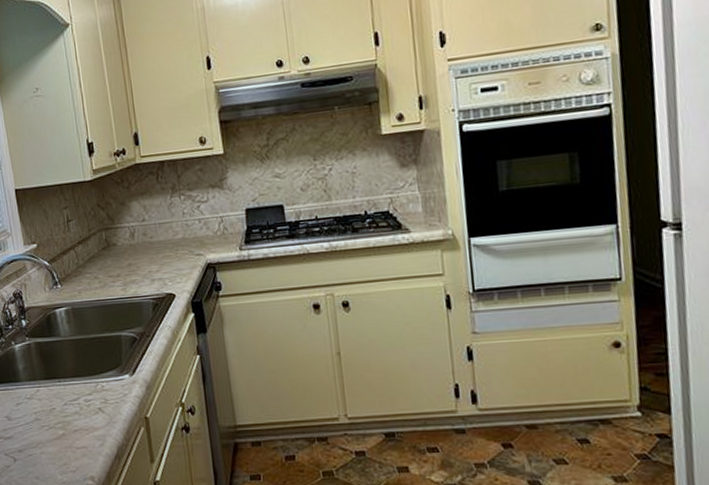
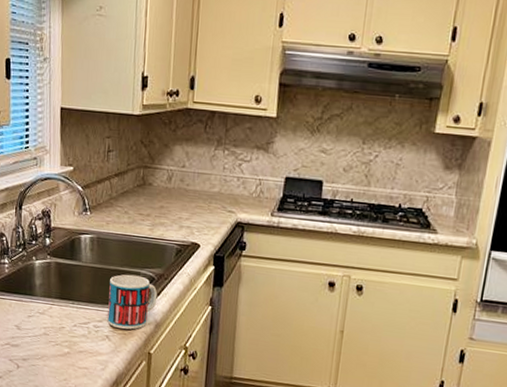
mug: none [92,338,144,398] -> present [107,274,158,330]

